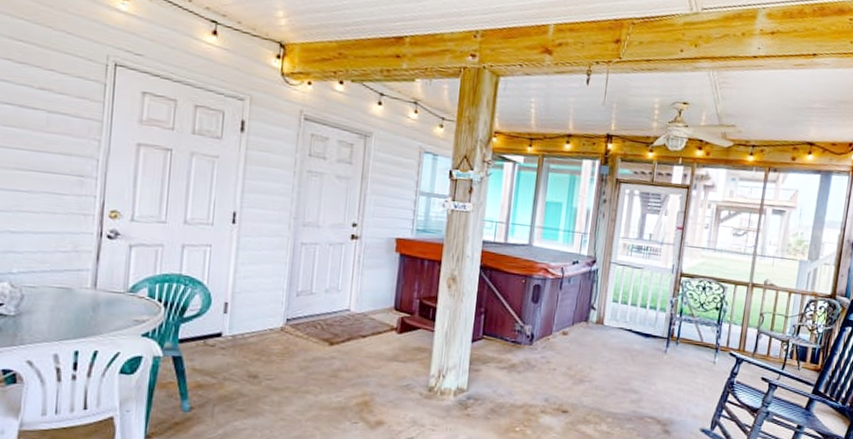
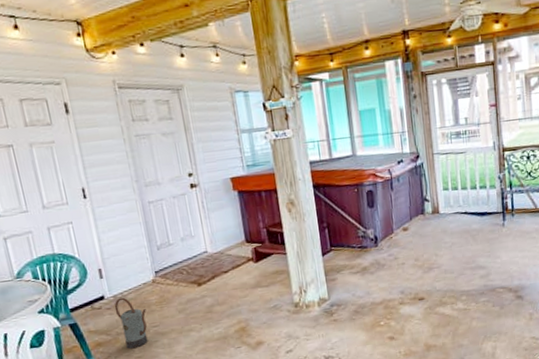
watering can: none [229,339,265,400] -> present [114,297,148,349]

